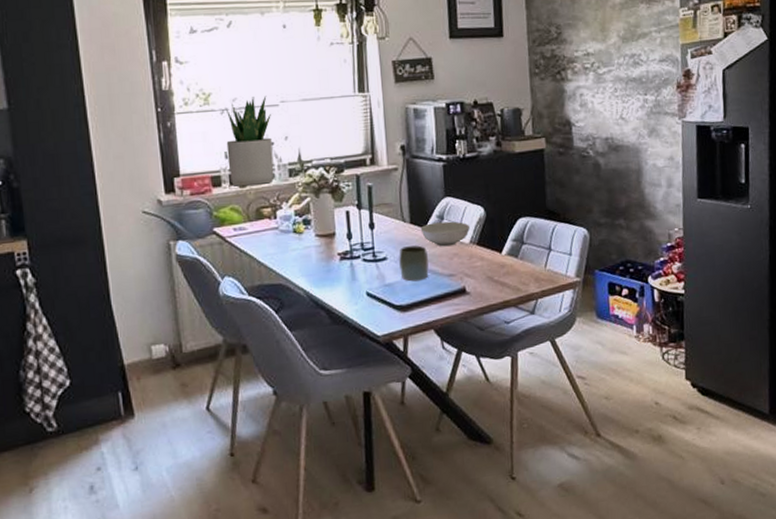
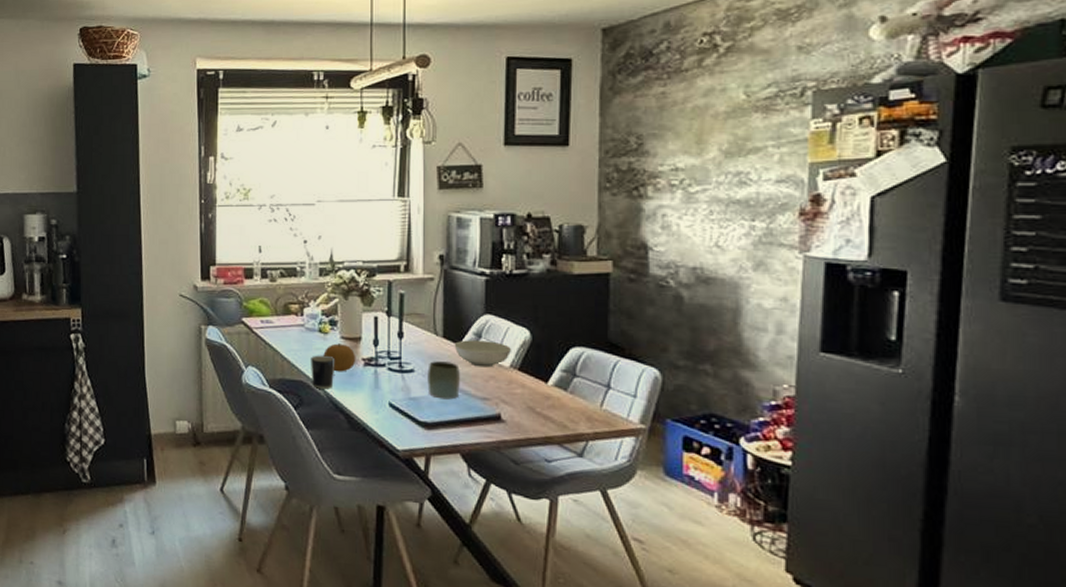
planter: present [225,96,274,187] -> none [261,194,307,282]
mug: none [287,255,313,289] -> present [310,355,336,389]
fruit: none [300,241,332,270] -> present [323,343,356,372]

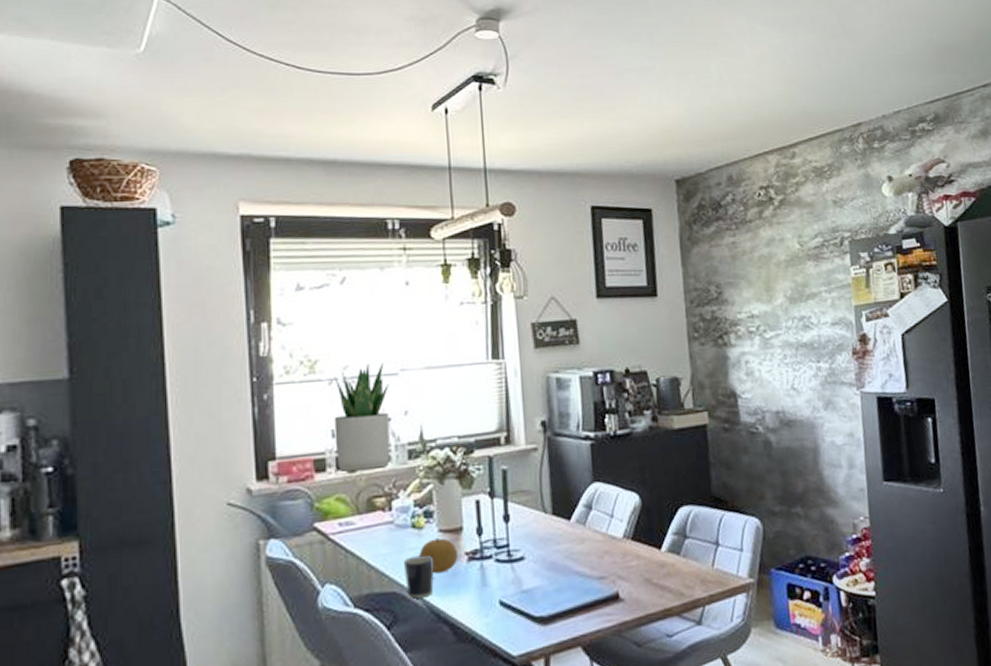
planter: none [261,194,307,282] -> present [334,363,390,472]
mug: present [427,361,460,400] -> none [539,541,575,587]
bowl: present [454,340,511,368] -> none [564,511,623,543]

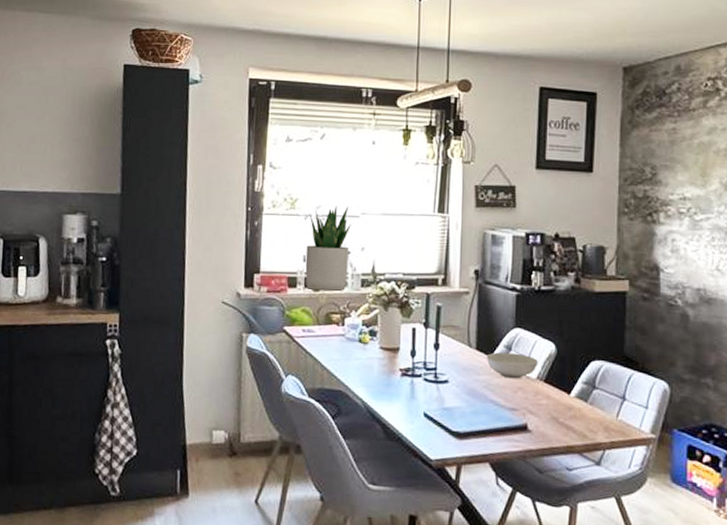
mug: present [403,555,434,599] -> none [349,365,374,399]
fruit: present [419,538,459,574] -> none [362,354,394,382]
bowl: none [564,511,623,543] -> present [486,352,538,379]

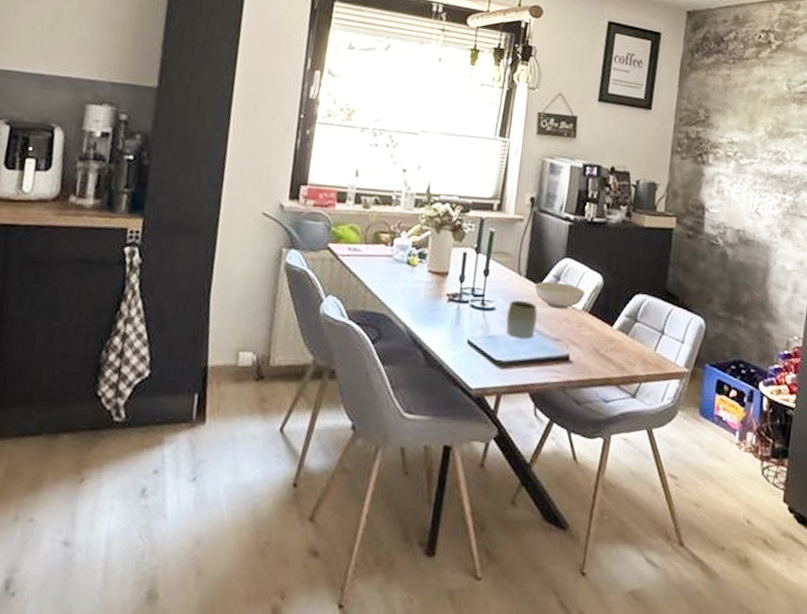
planter: present [305,206,351,292] -> none [355,121,409,210]
mug: none [460,372,491,410] -> present [505,300,538,339]

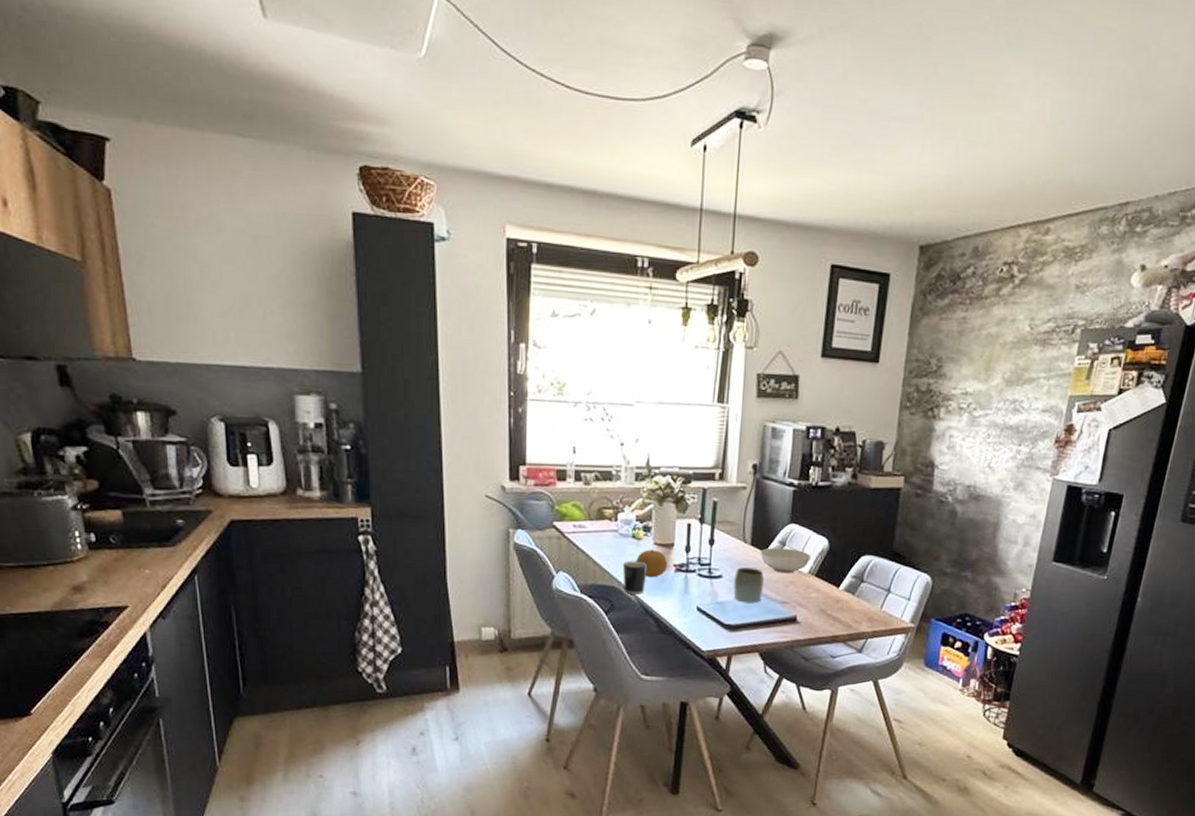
mug: none [393,287,420,324] -> present [622,560,648,594]
fruit: none [408,277,441,307] -> present [636,549,668,578]

